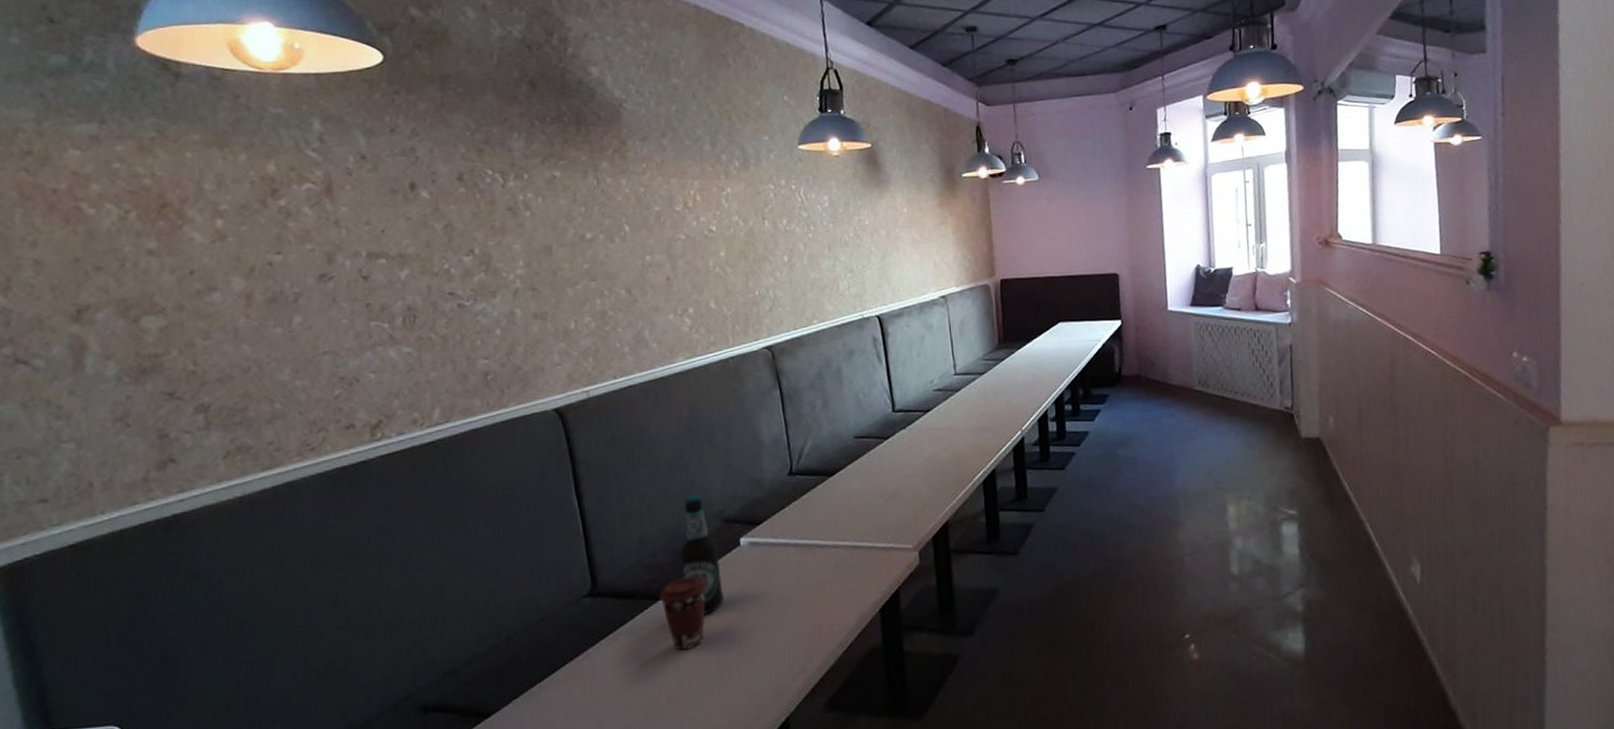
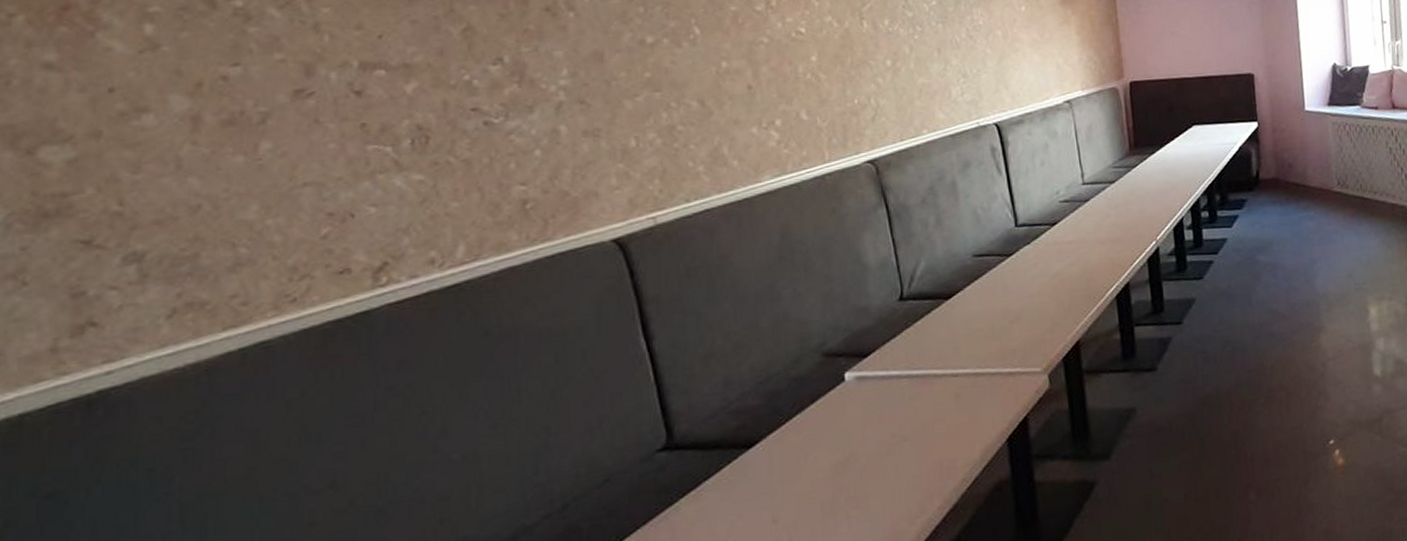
coffee cup: present [659,576,706,651] -> none [749,419,807,502]
bottle: present [680,495,724,614] -> none [774,328,828,459]

